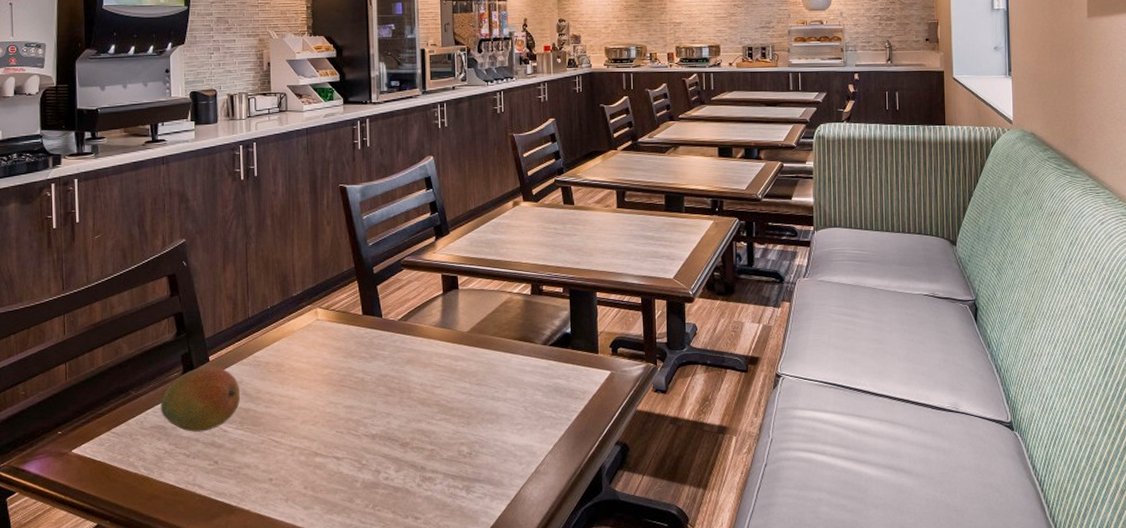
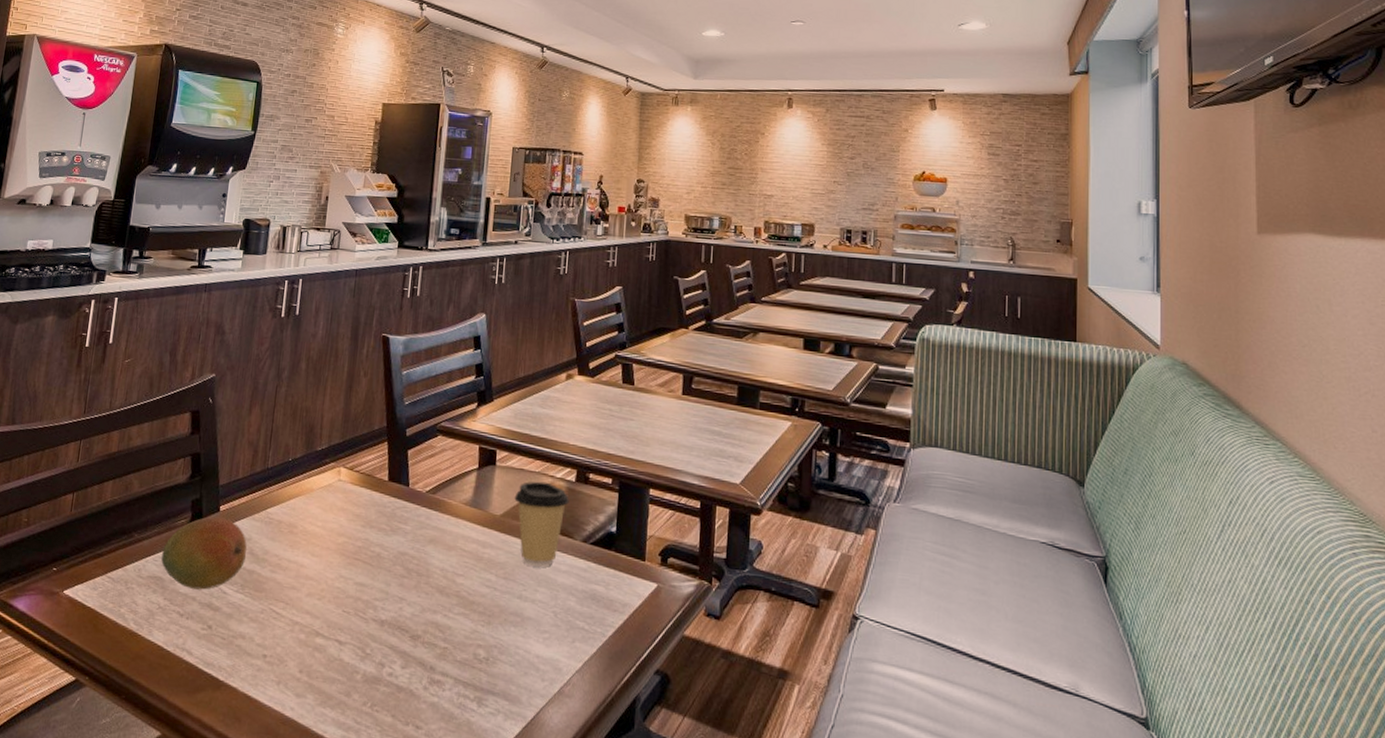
coffee cup: none [478,298,527,371] -> present [514,481,569,567]

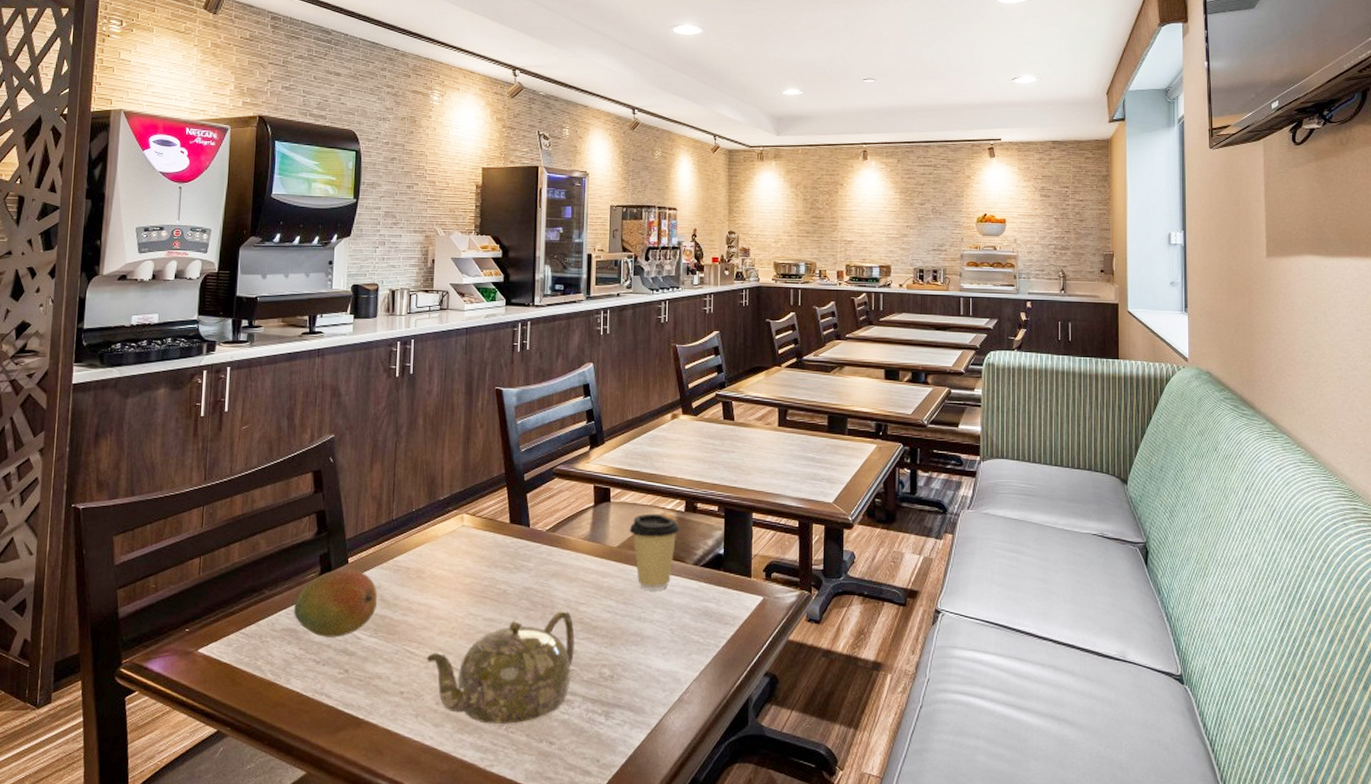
teapot: none [293,580,450,702] -> present [427,610,575,724]

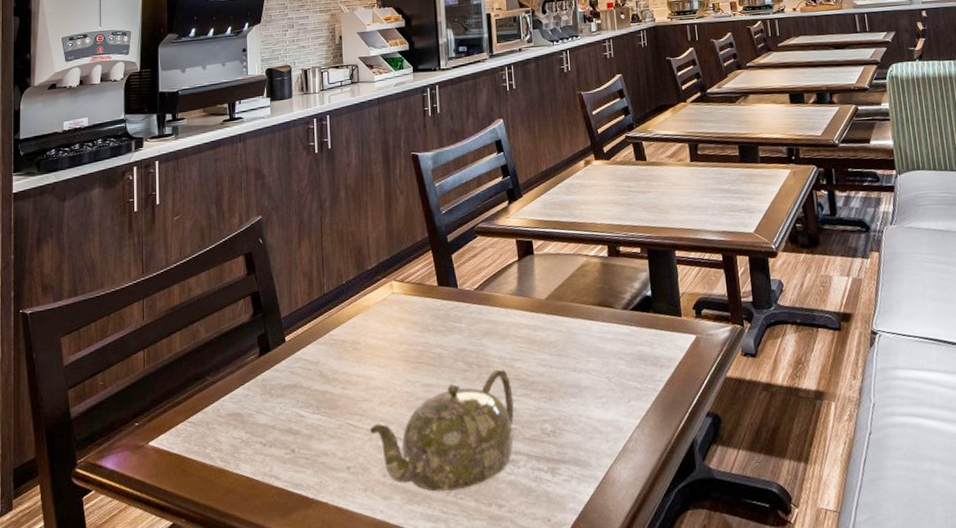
fruit: present [294,569,378,637] -> none [237,347,317,419]
coffee cup: present [629,513,680,590] -> none [555,261,605,340]

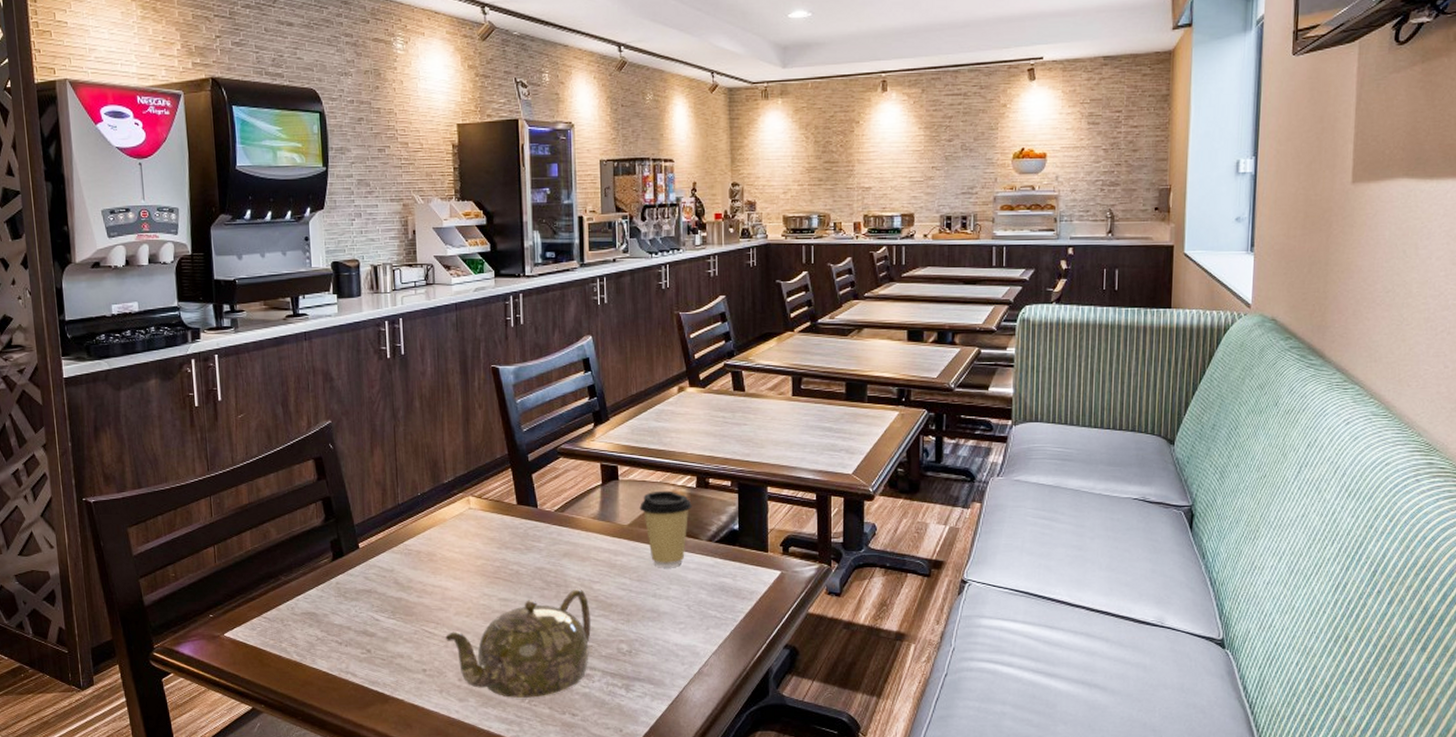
coffee cup: none [555,261,605,340] -> present [639,490,692,567]

